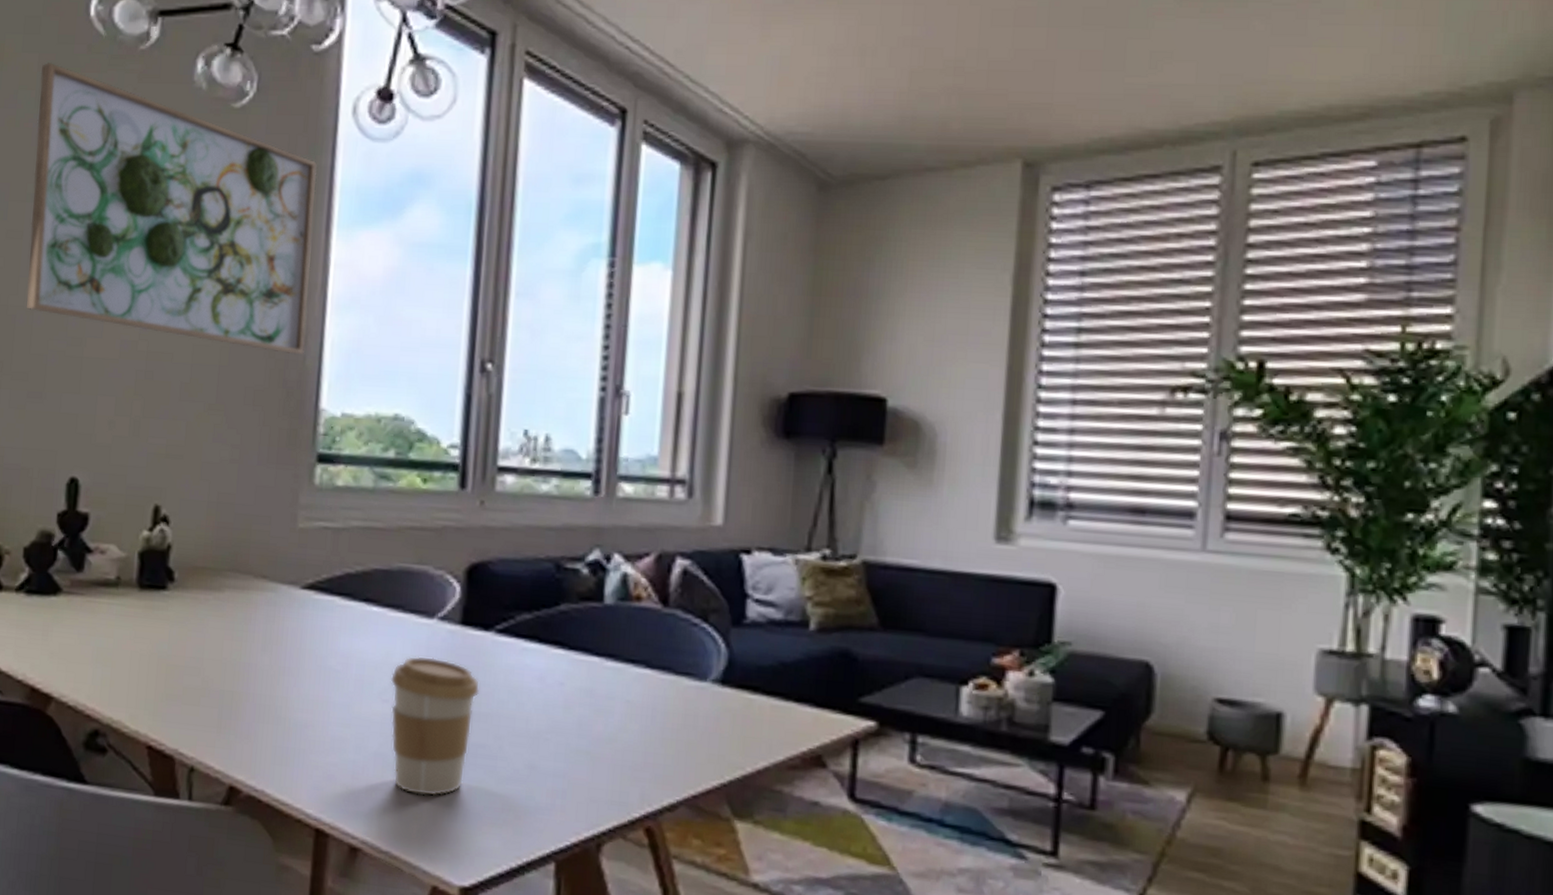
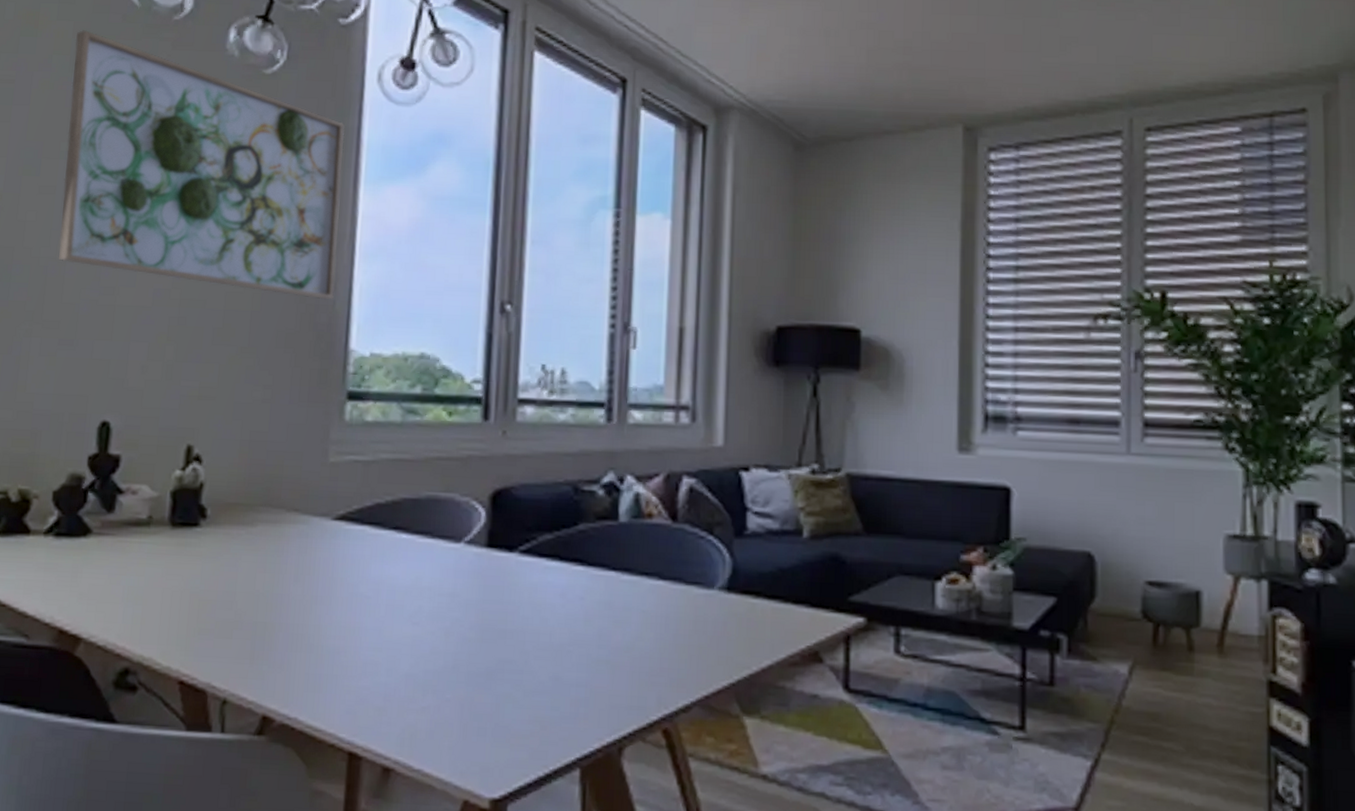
coffee cup: present [390,656,480,796] -> none [420,579,506,713]

